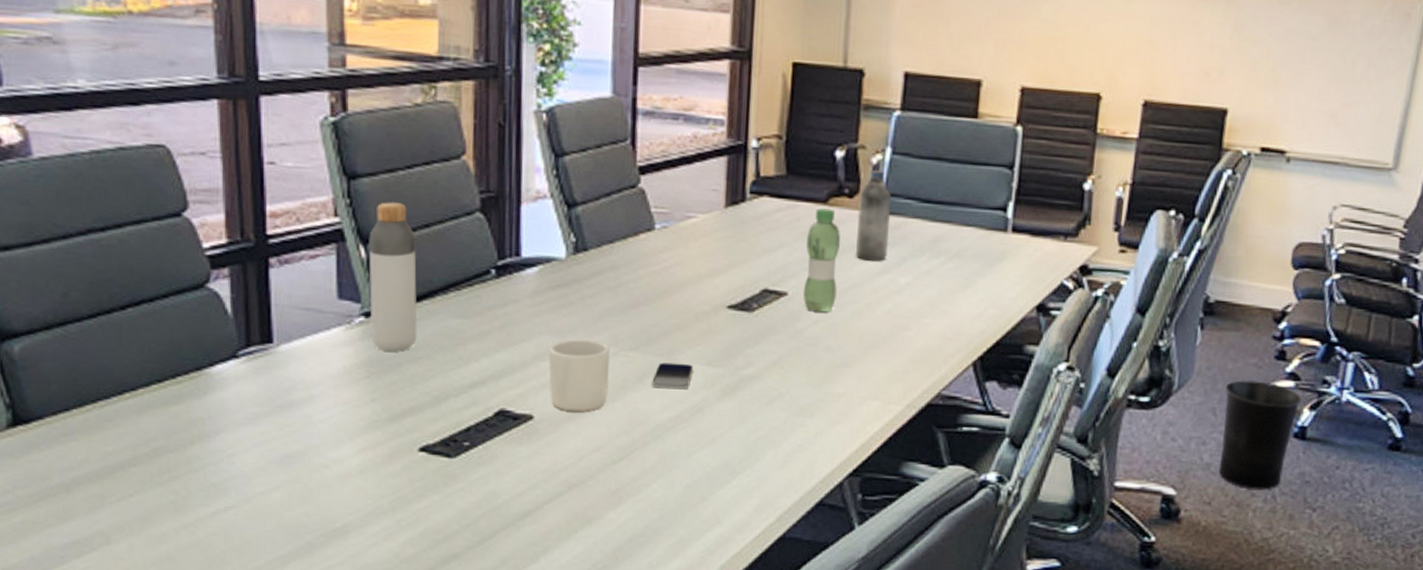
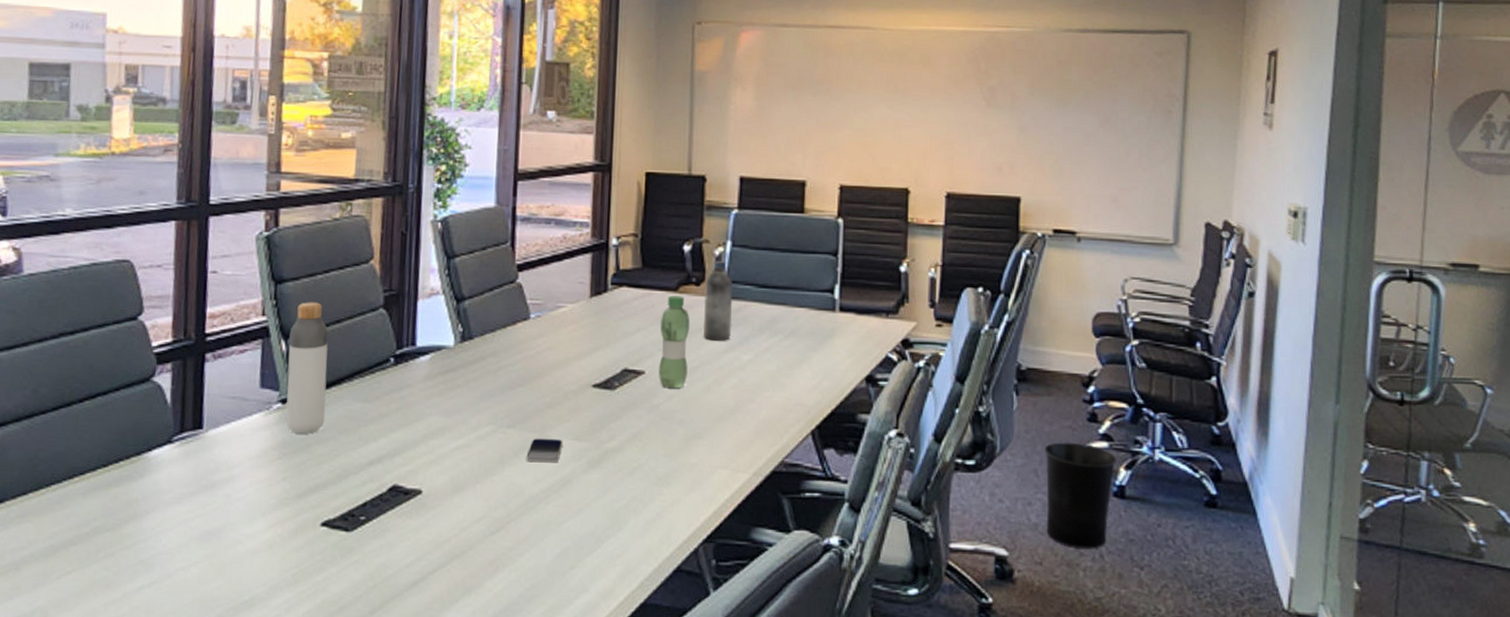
mug: present [549,338,610,412] -> none [436,418,490,486]

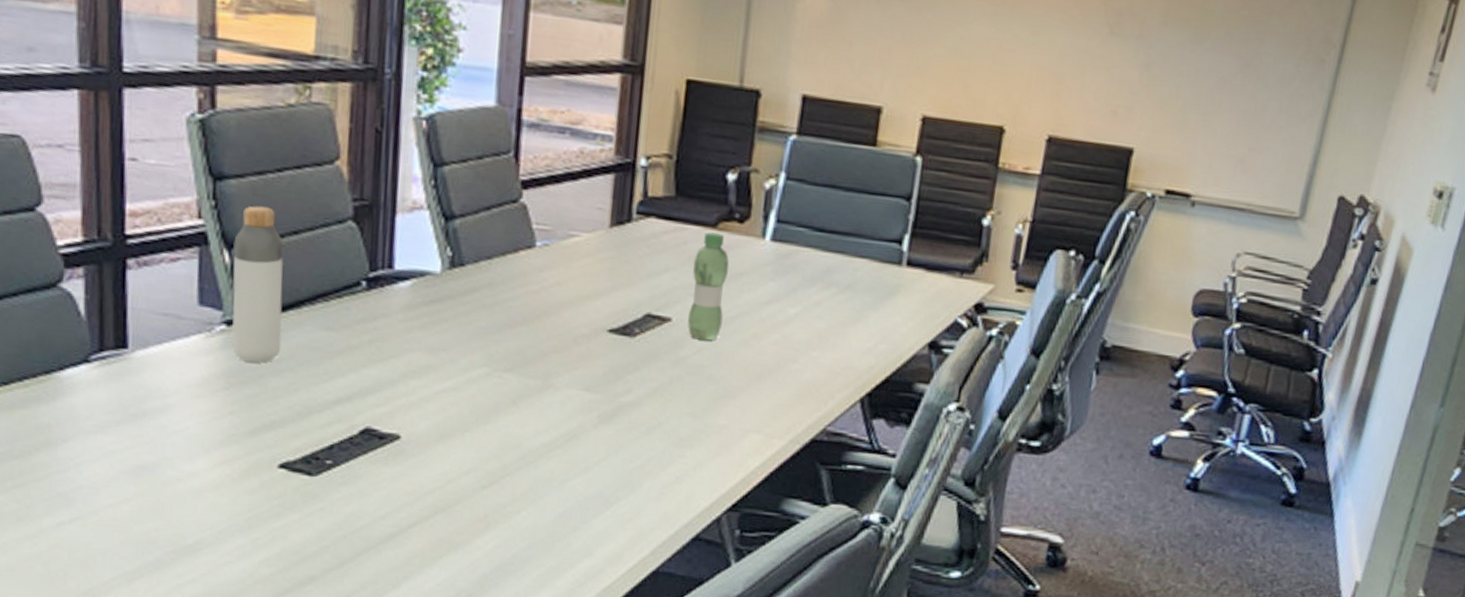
smartphone: present [526,438,563,463] -> none [526,385,571,415]
water bottle: present [703,261,733,341] -> none [744,195,783,290]
waste bin: present [1044,442,1118,549] -> none [1107,428,1197,541]

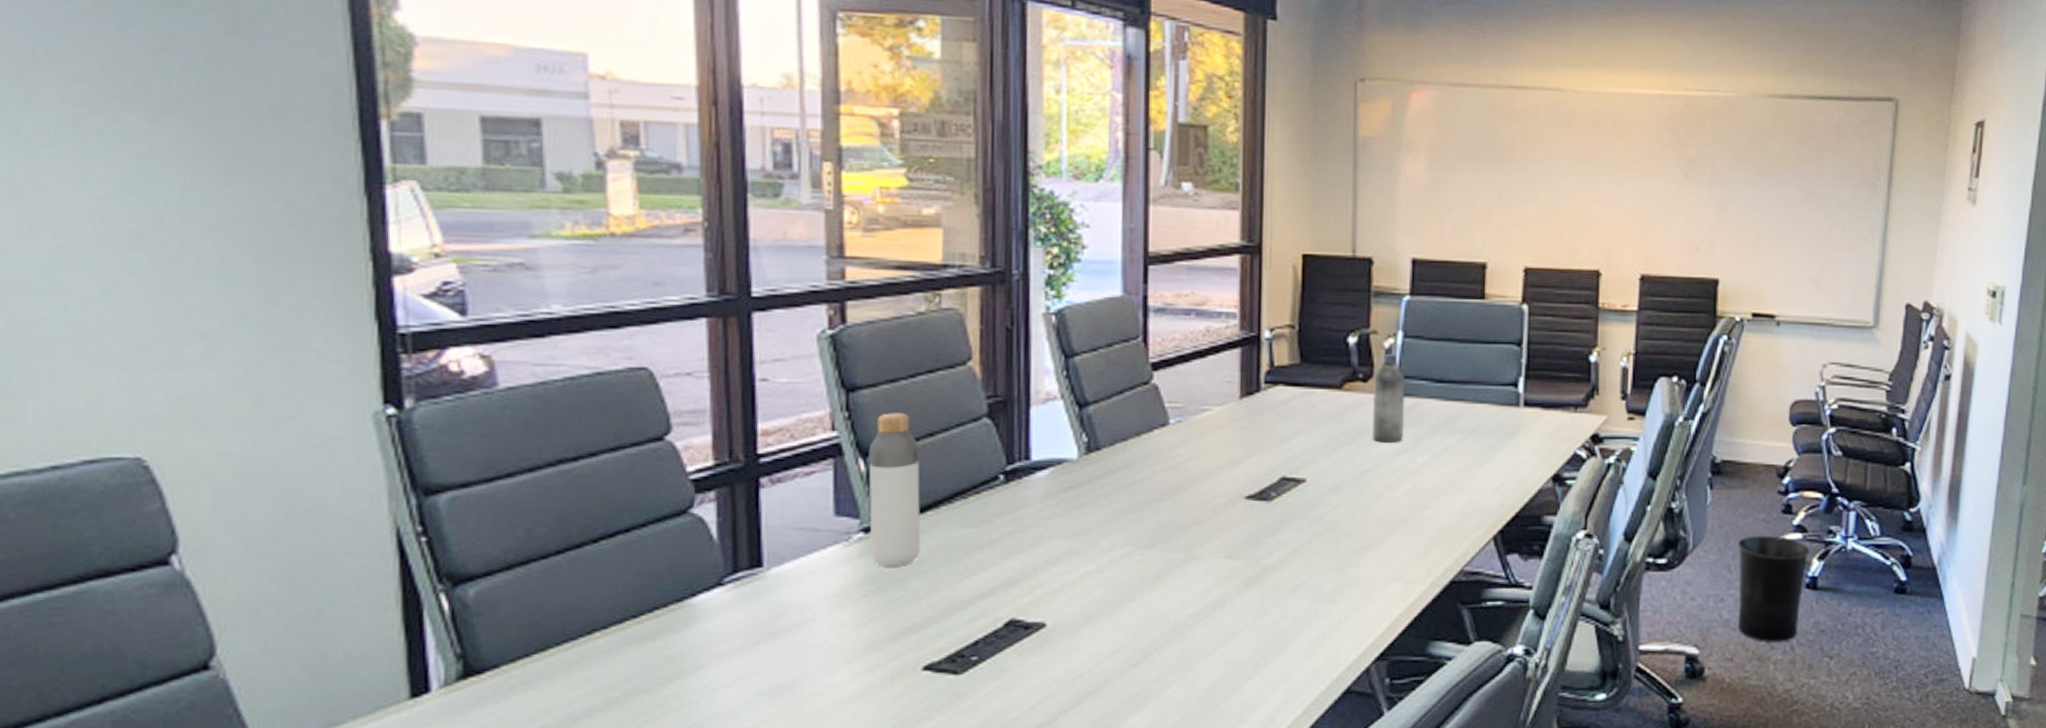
water bottle: present [687,232,730,340] -> none [1322,394,1357,497]
water bottle: none [744,195,783,290] -> present [1372,354,1406,443]
waste bin: none [1107,428,1197,541] -> present [1737,535,1811,642]

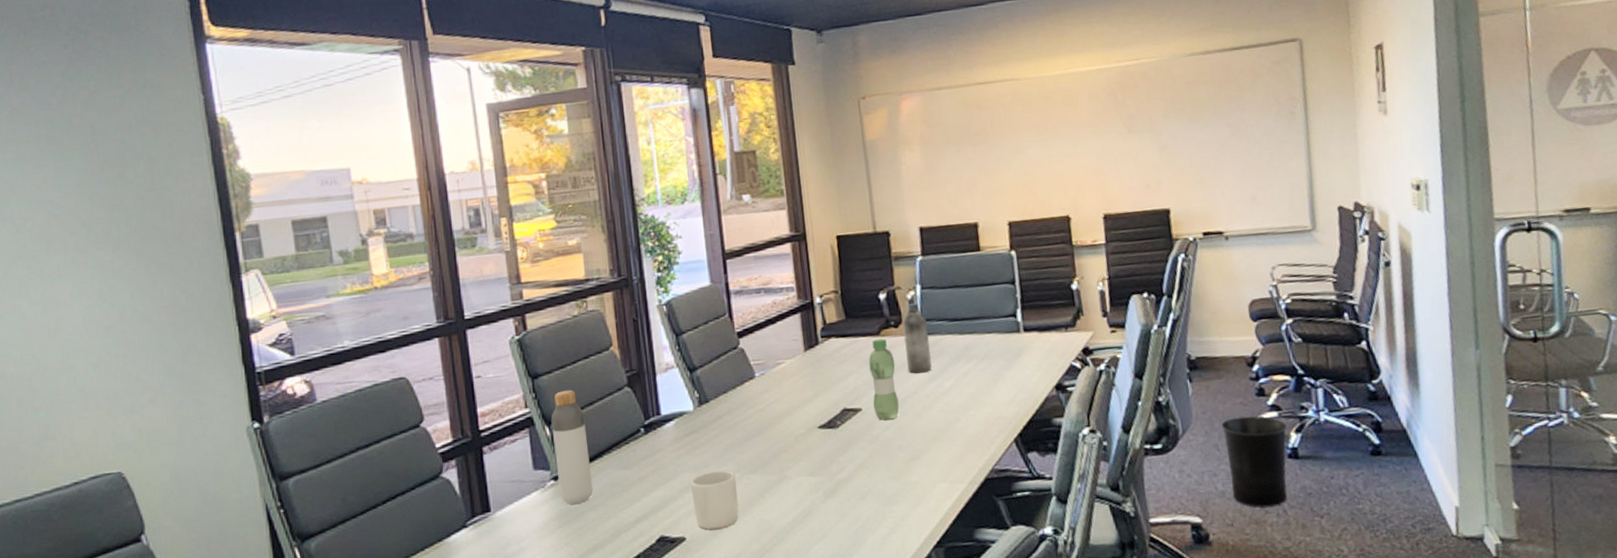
mug: none [1062,539,1125,617] -> present [690,470,739,530]
water bottle: none [1322,394,1357,497] -> present [869,338,899,420]

